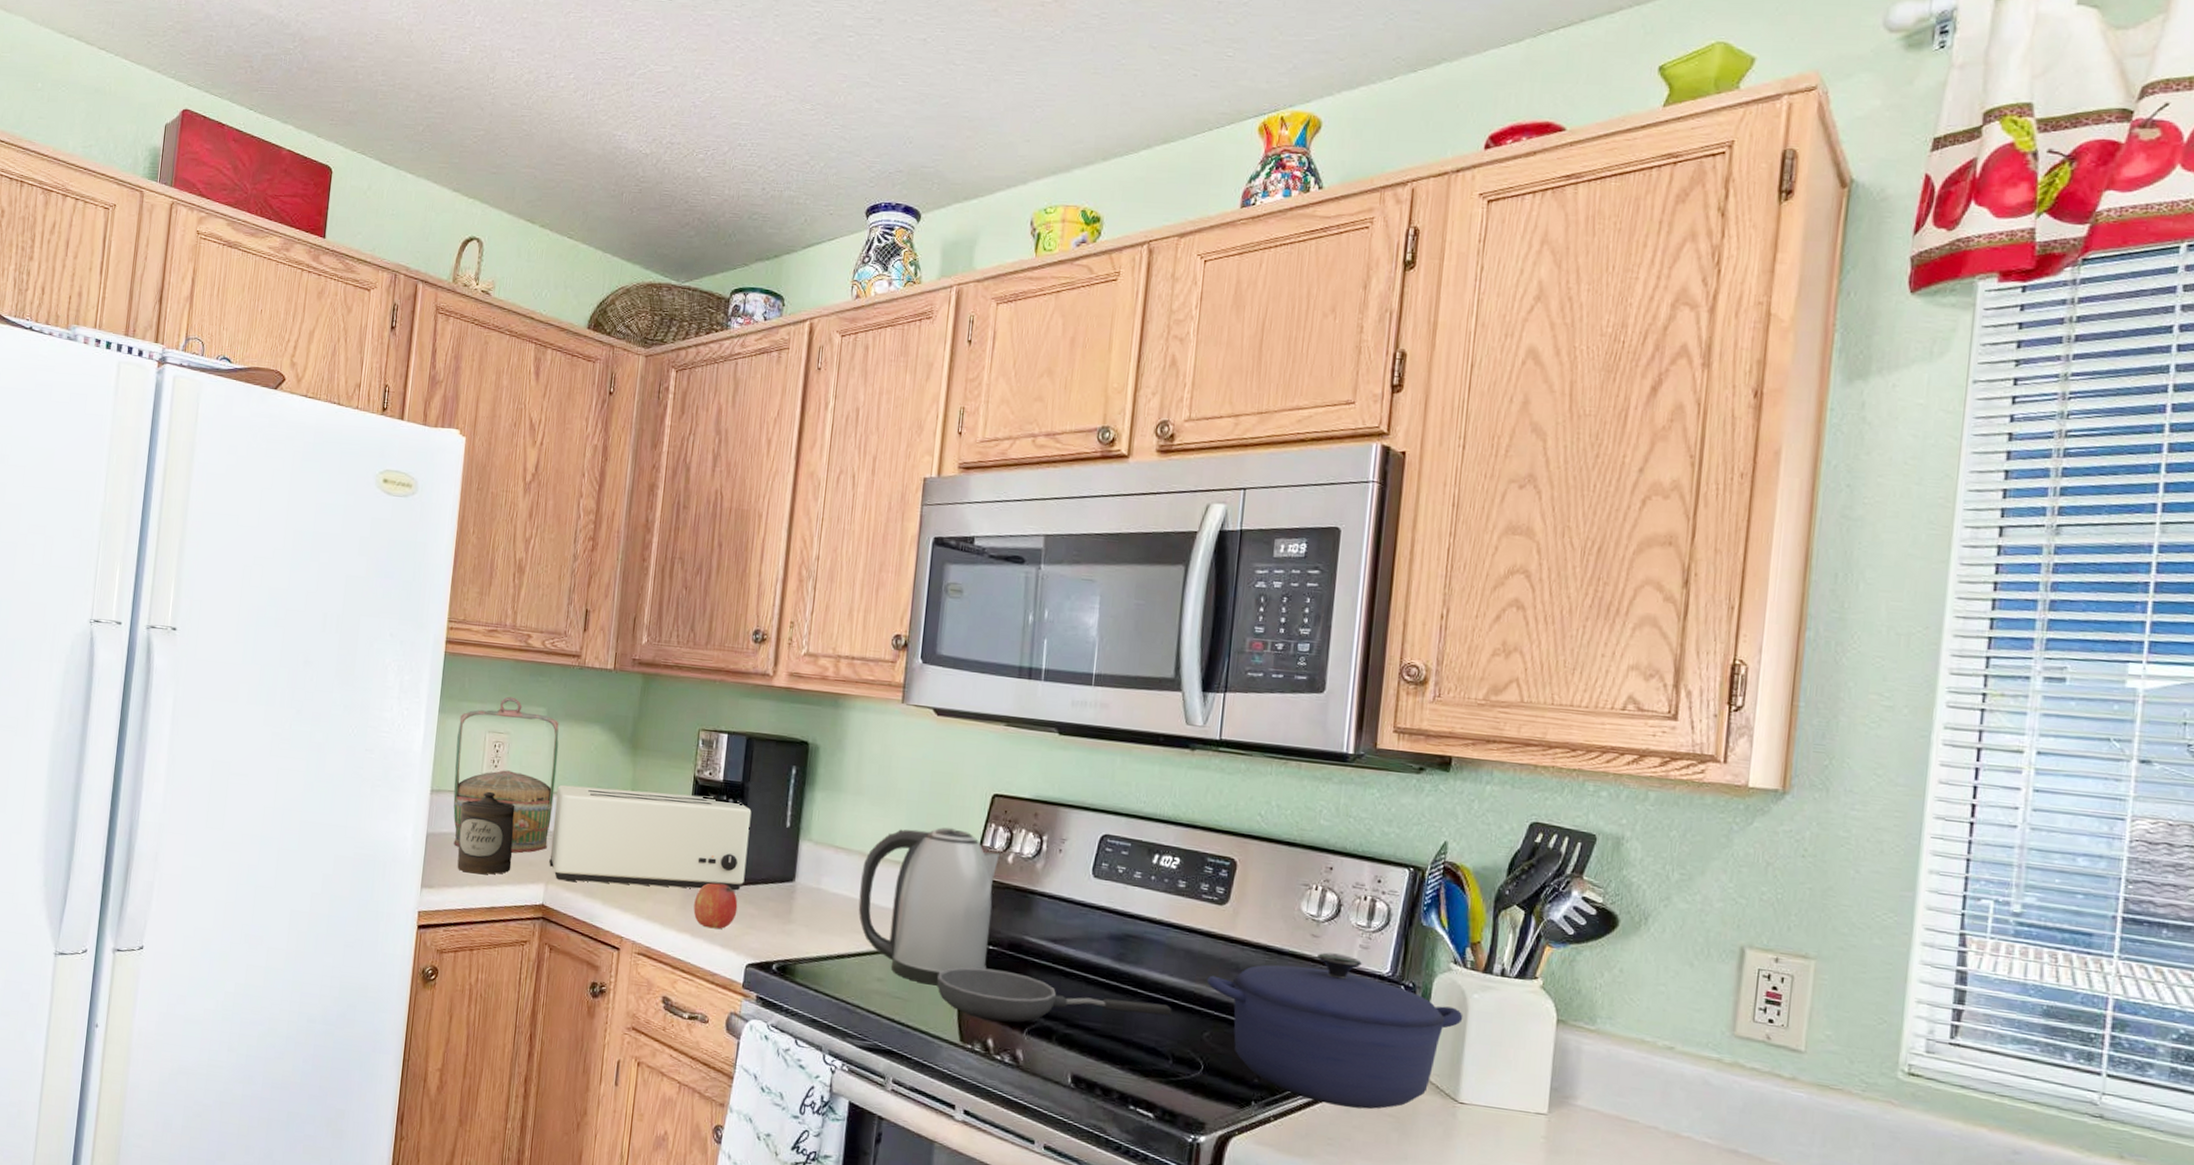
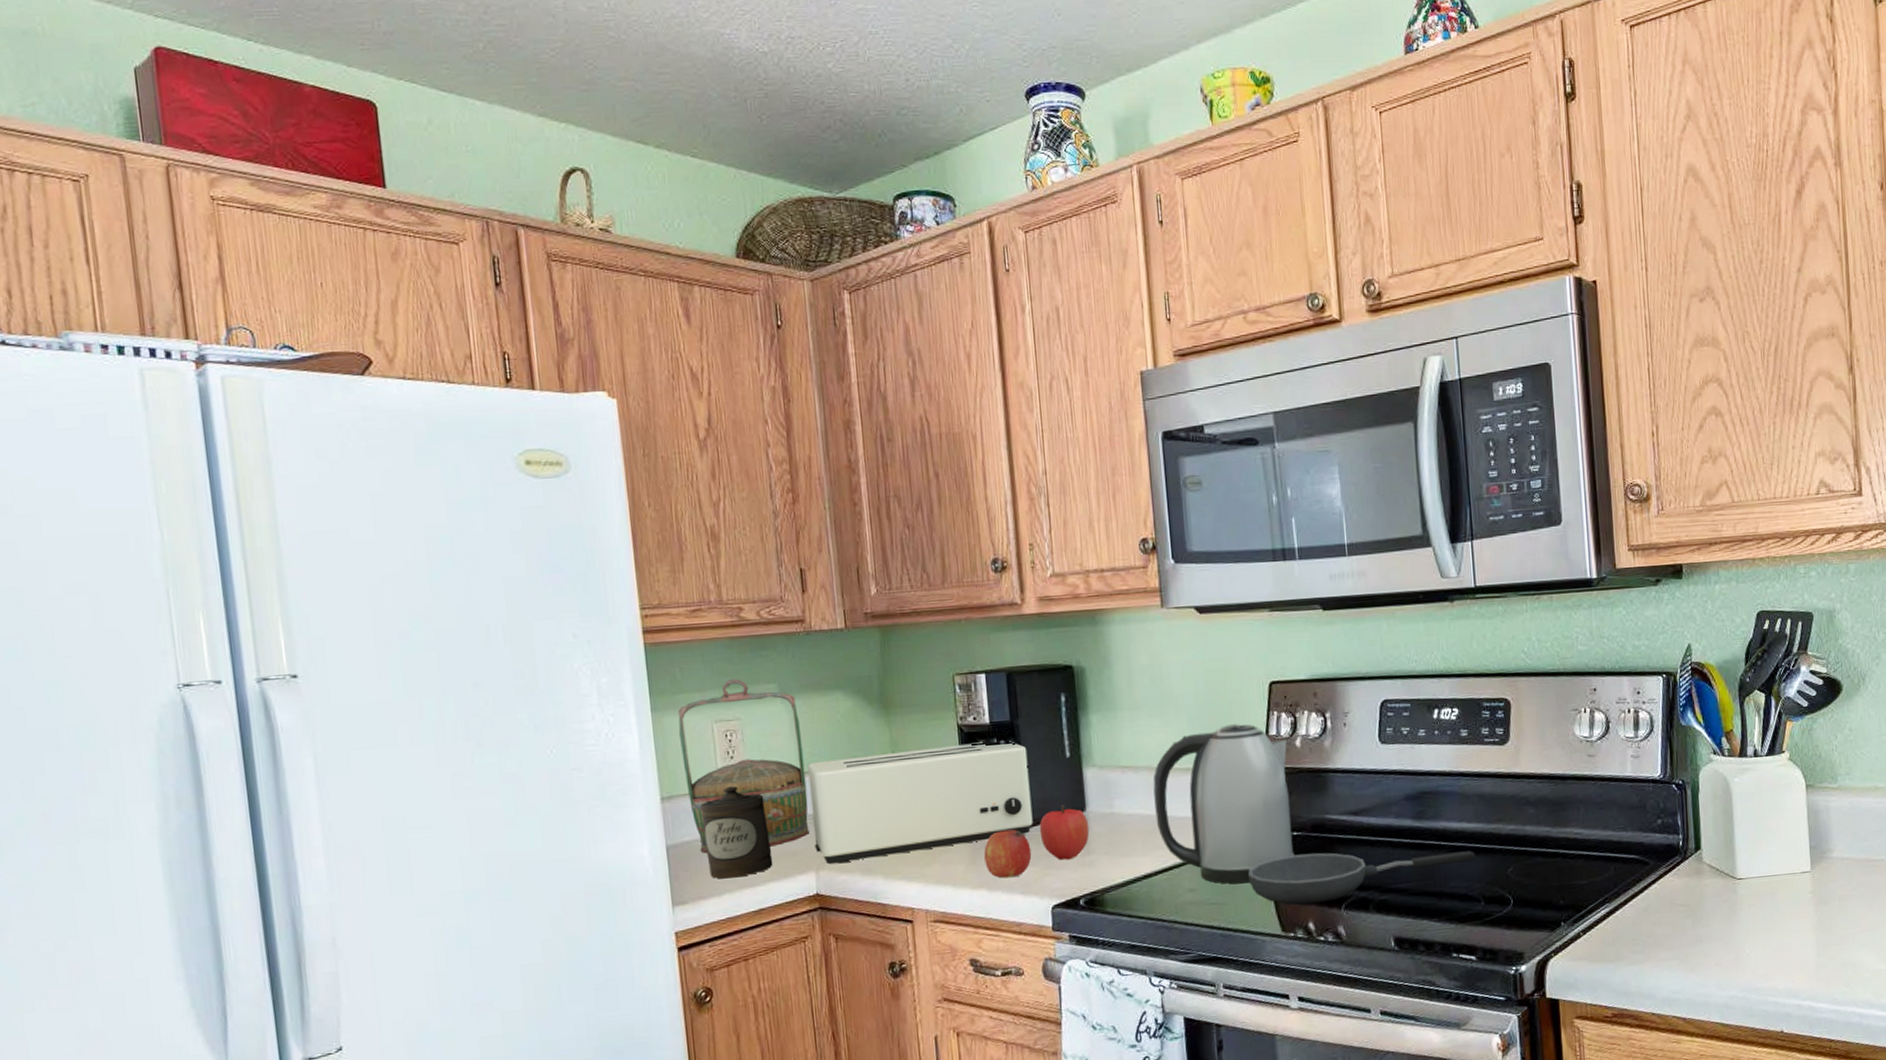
fruit: none [748,871,795,925] -> present [1039,805,1090,861]
cooking pot: present [1206,952,1462,1109] -> none [1502,767,1728,908]

